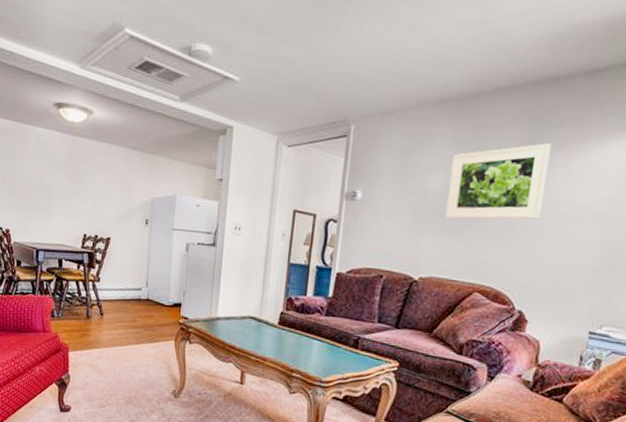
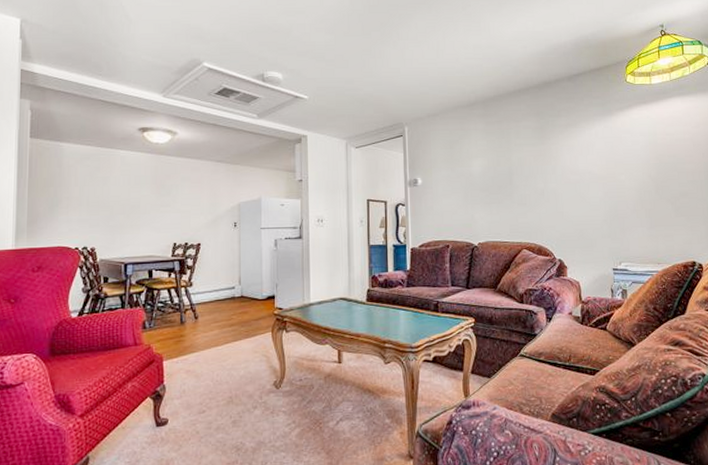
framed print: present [444,143,551,220] -> none [487,129,559,193]

